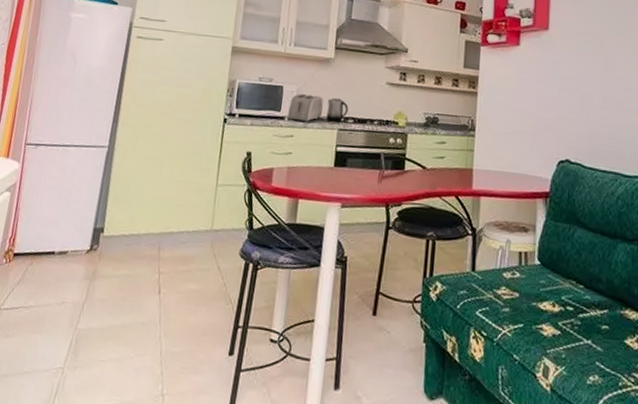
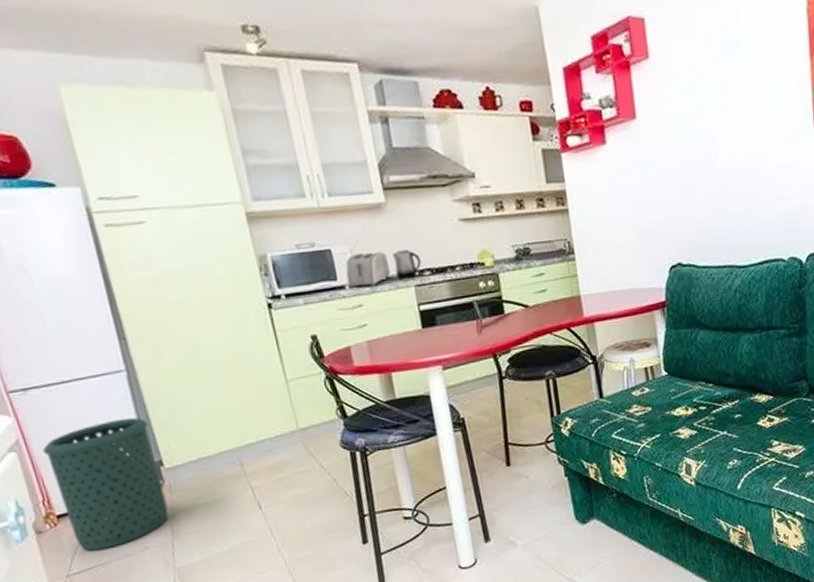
laundry basket: none [18,184,106,295] -> present [42,417,169,551]

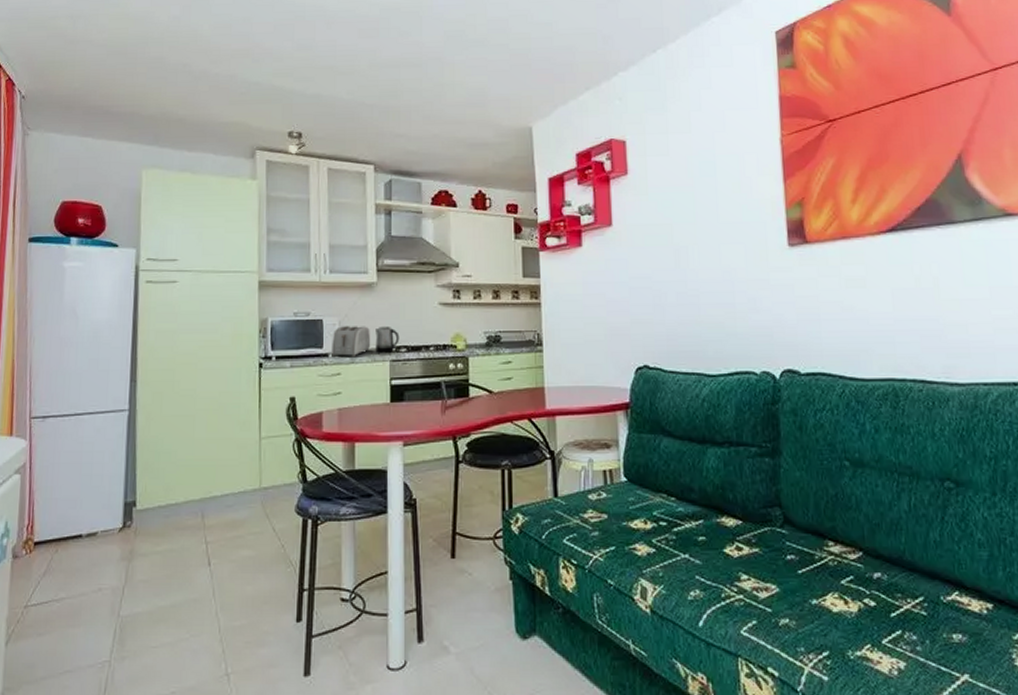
laundry basket: present [42,417,169,551] -> none [41,456,133,585]

